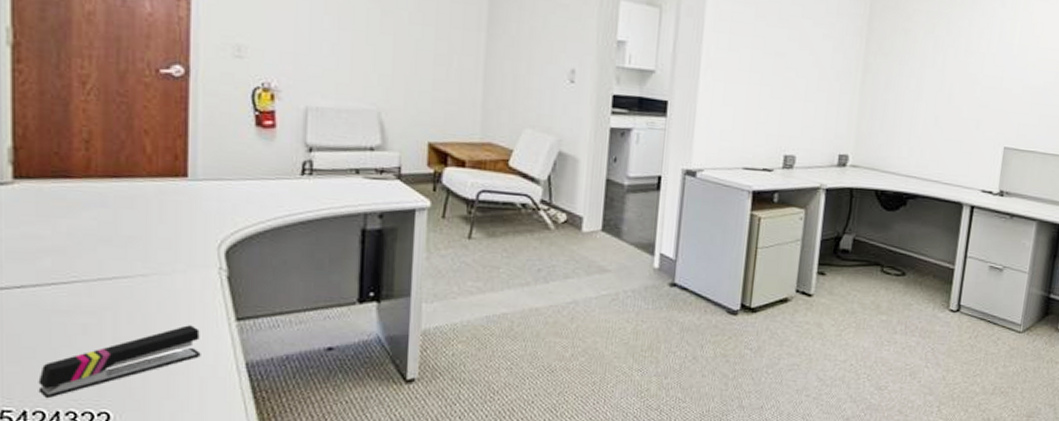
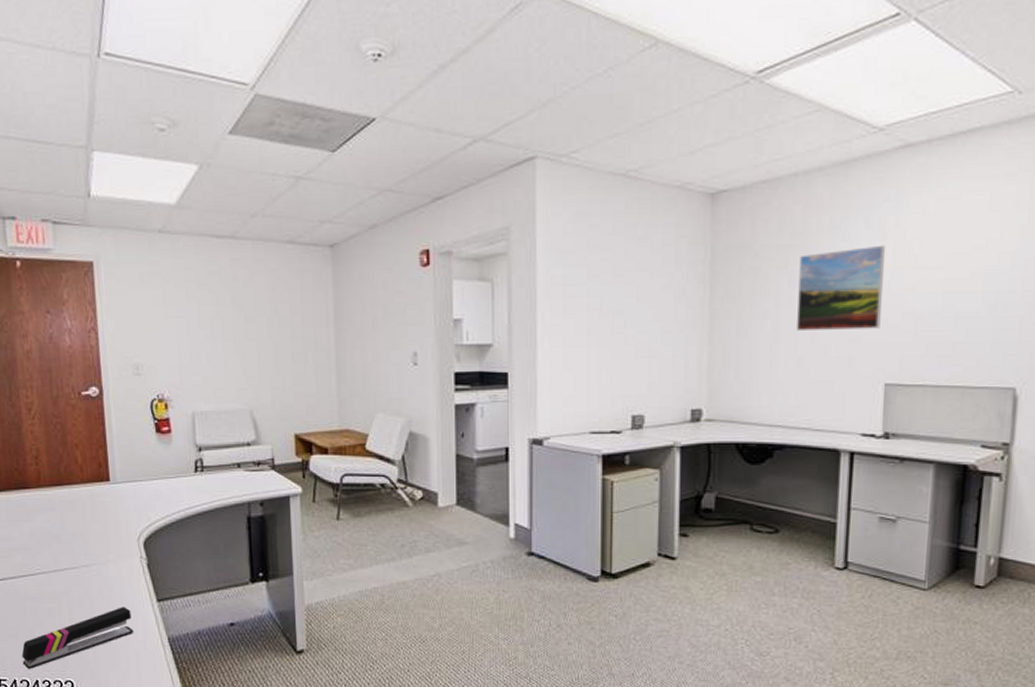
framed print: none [937,23,1016,98] -> present [797,245,886,332]

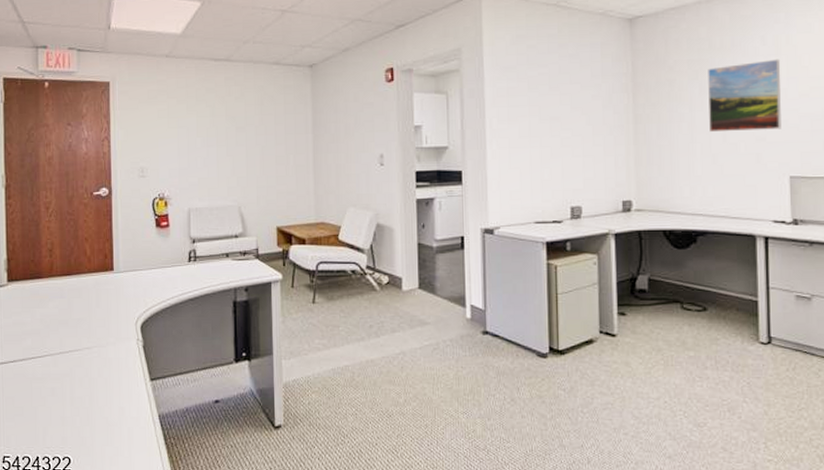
stapler: present [21,607,134,669] -> none [25,386,128,446]

